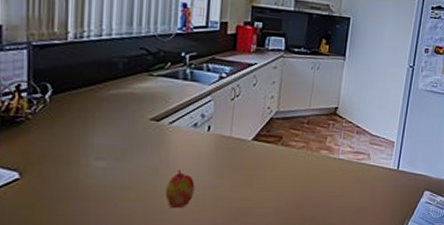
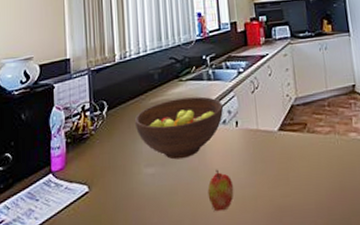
fruit bowl: none [86,93,198,156] -> present [134,96,224,160]

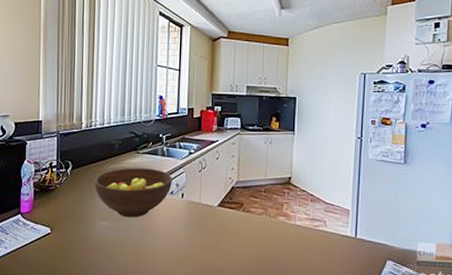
apple: present [207,169,234,212] -> none [150,230,173,264]

